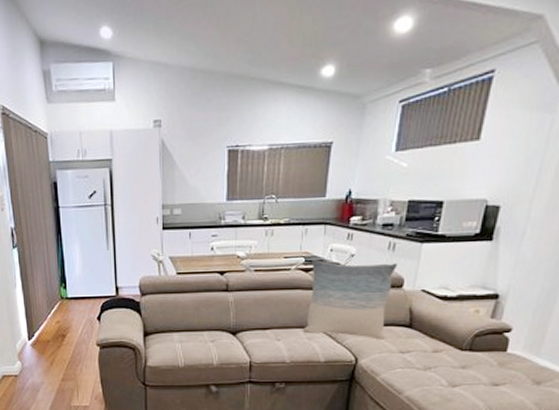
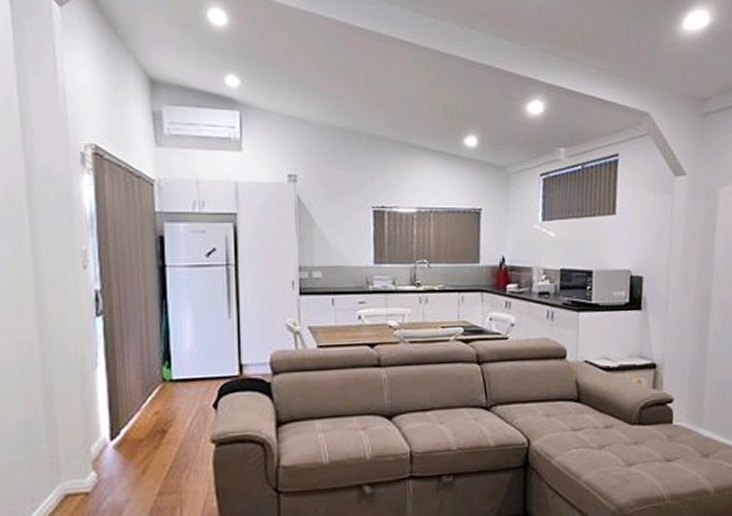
pillow: present [304,258,398,340] -> none [469,328,558,417]

